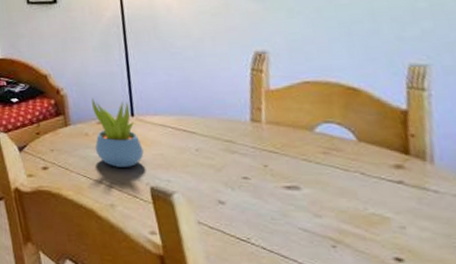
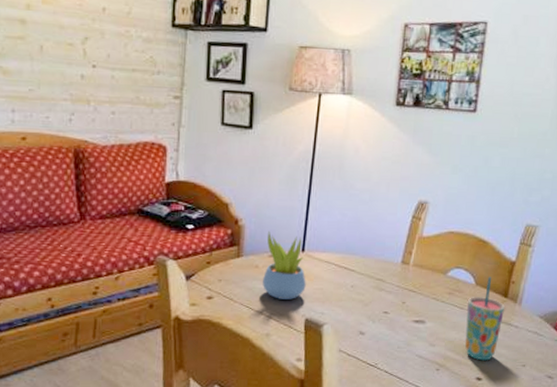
cup: none [352,130,414,236] -> present [464,277,505,361]

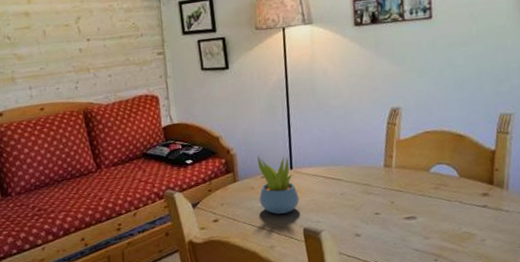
cup: present [464,277,505,361] -> none [454,167,493,247]

